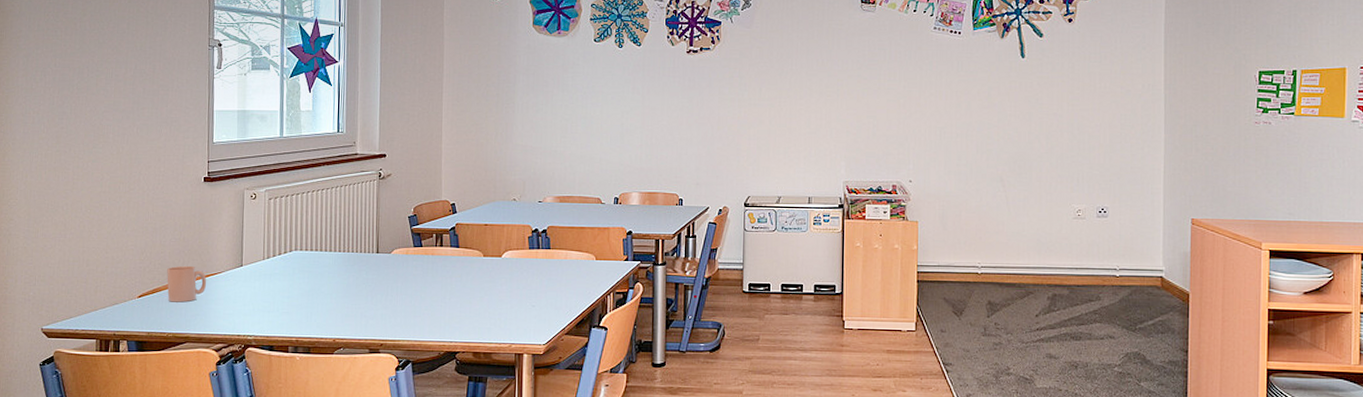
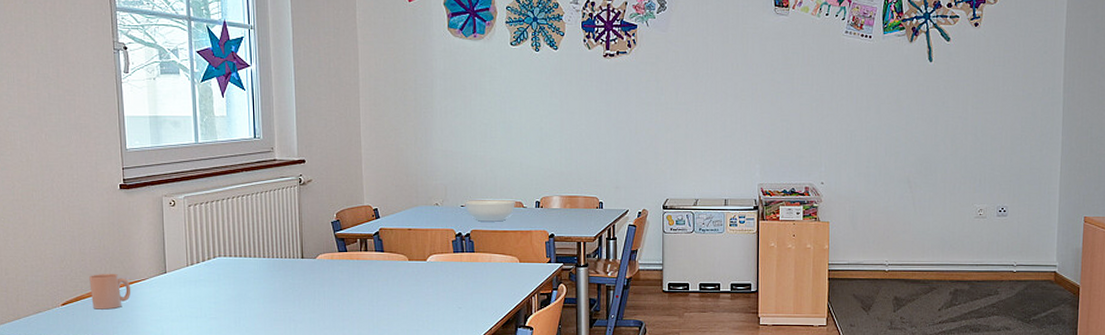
bowl: none [543,195,594,218] -> present [465,200,515,222]

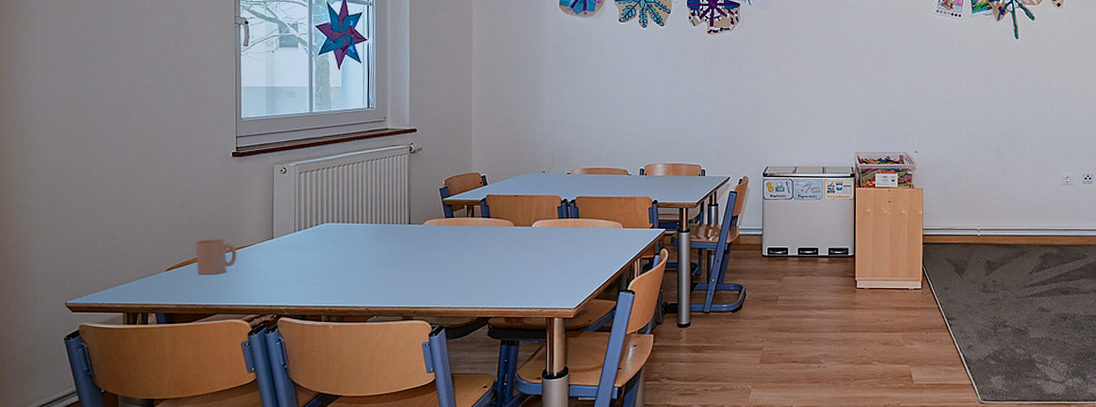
bowl: present [465,200,515,222] -> none [571,167,620,189]

